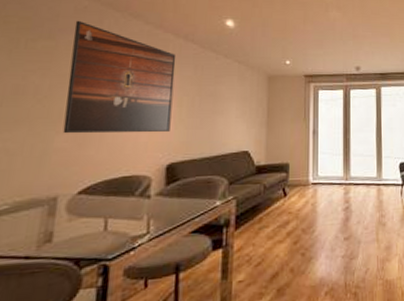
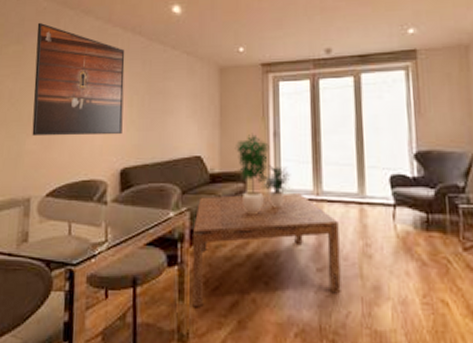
coffee table: none [235,179,362,284] -> present [192,193,341,308]
potted plant: none [279,131,326,198] -> present [234,133,291,214]

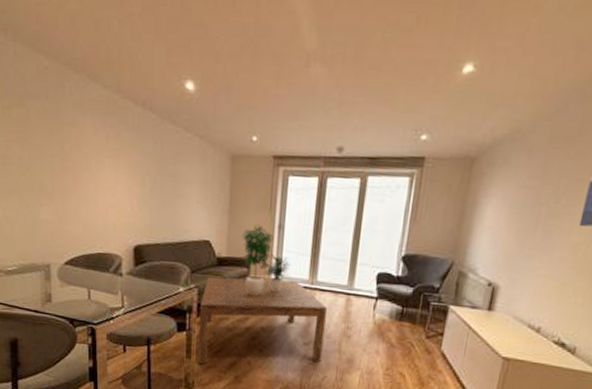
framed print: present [32,22,125,137] -> none [40,84,136,214]

